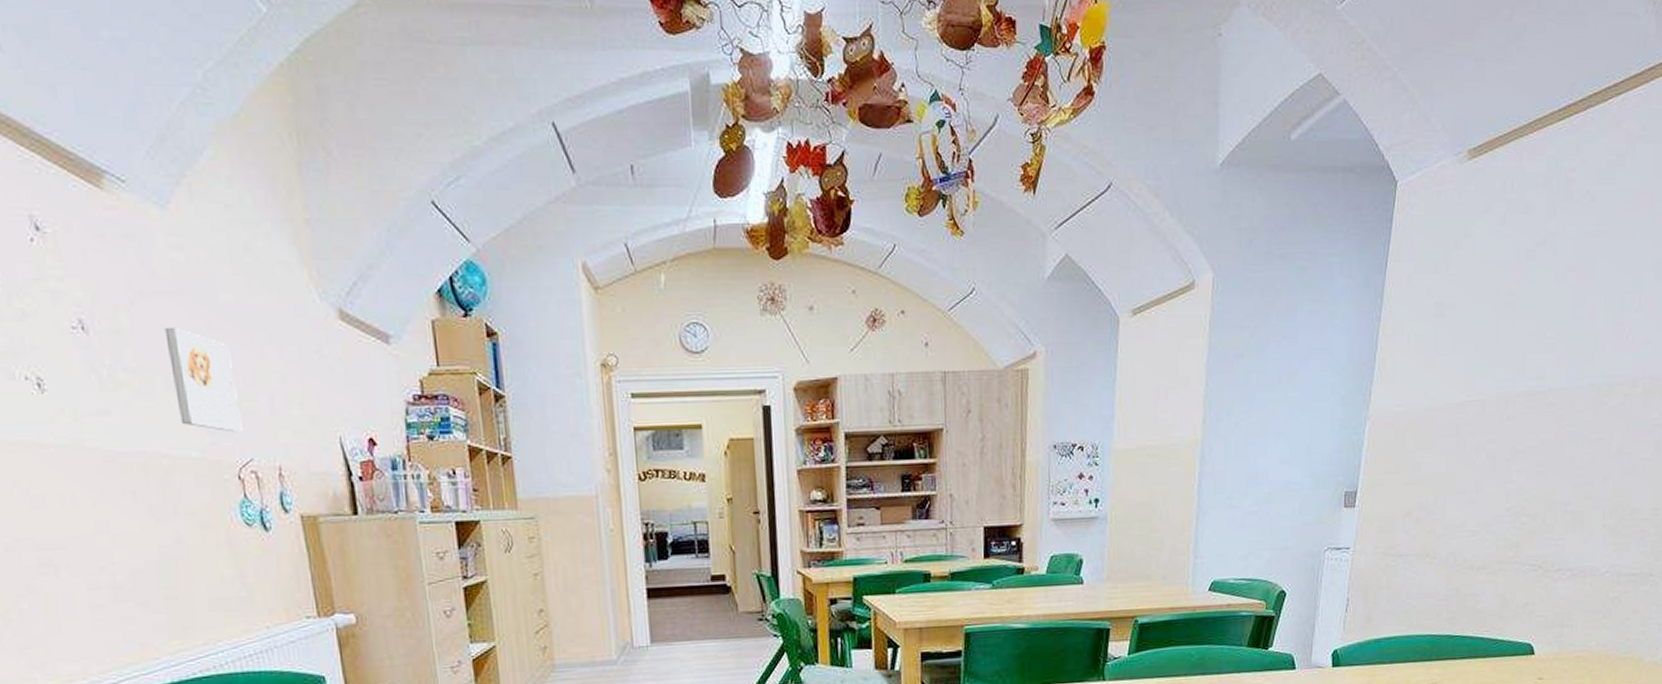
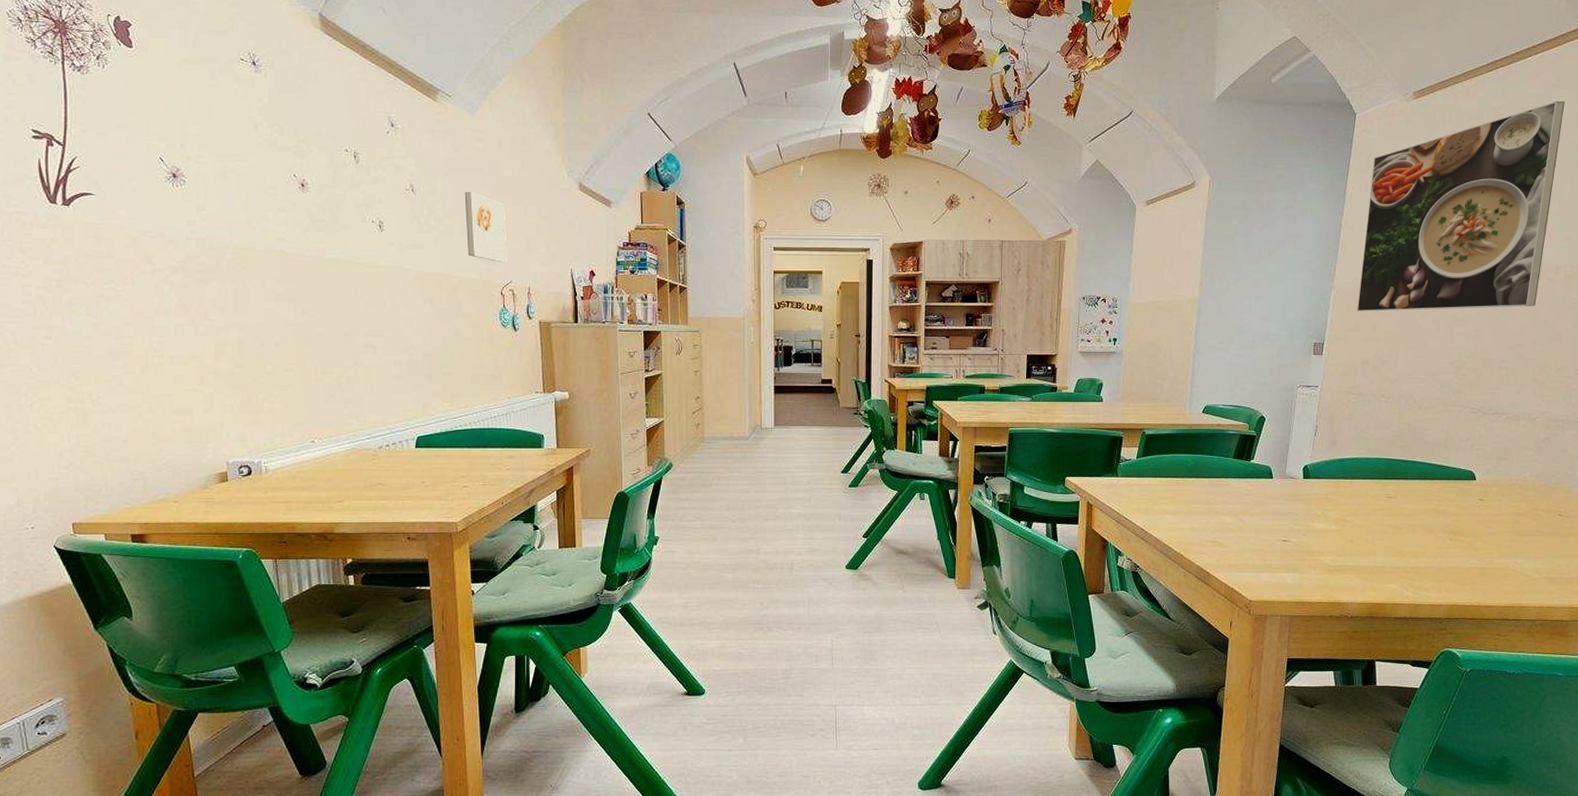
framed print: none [1397,158,1650,448] -> present [1357,100,1565,312]

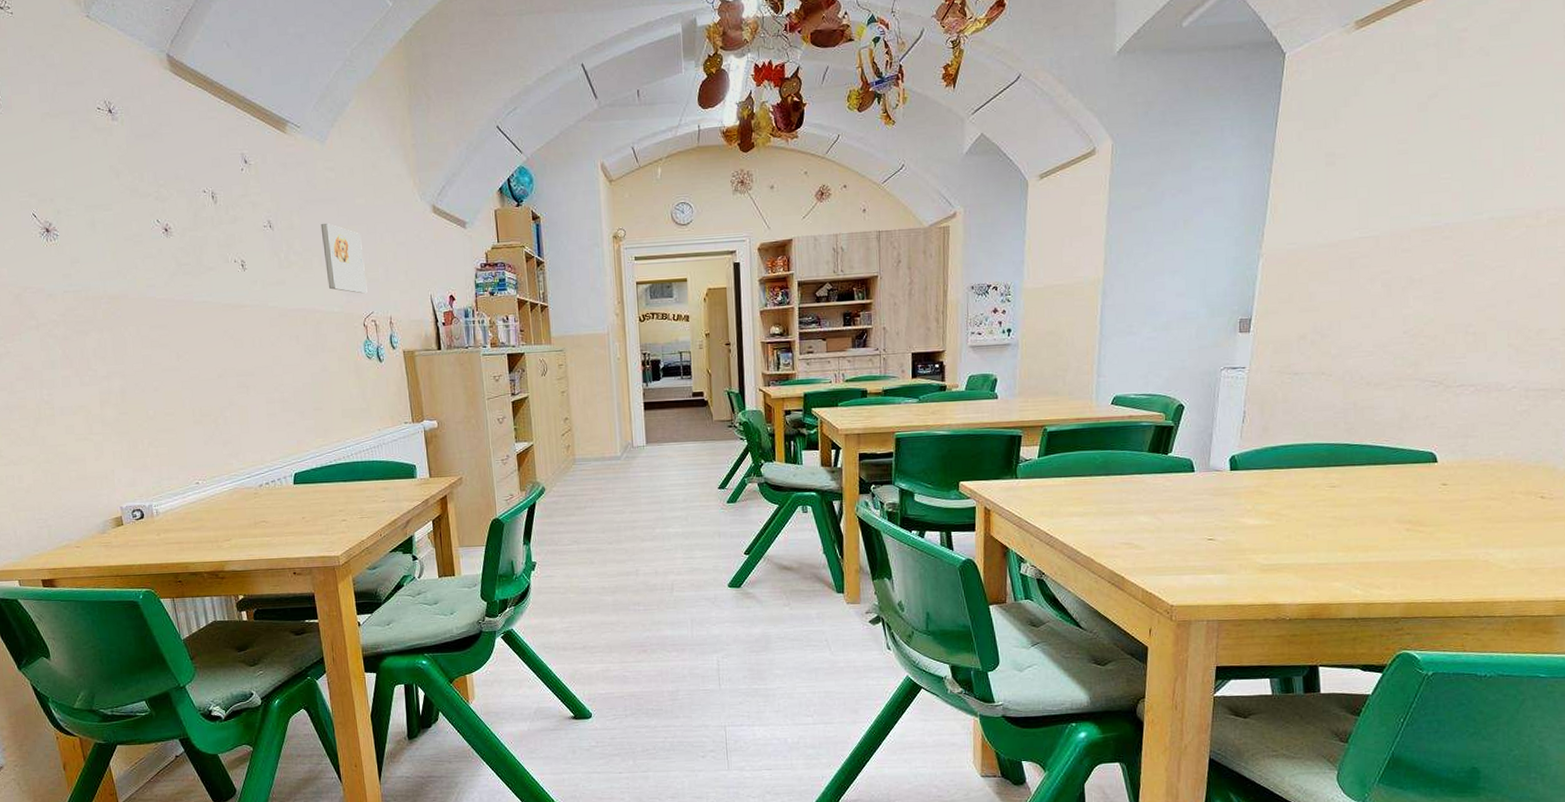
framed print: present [1357,100,1565,312] -> none [1290,13,1547,281]

